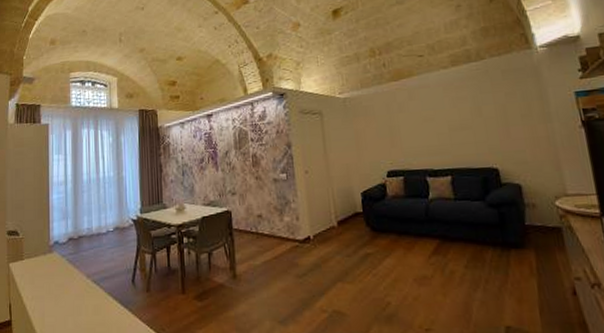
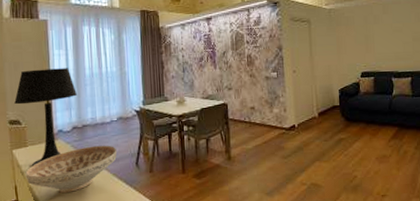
table lamp: none [14,173,75,282] -> present [14,68,78,166]
decorative bowl: none [20,259,113,314] -> present [25,145,117,194]

